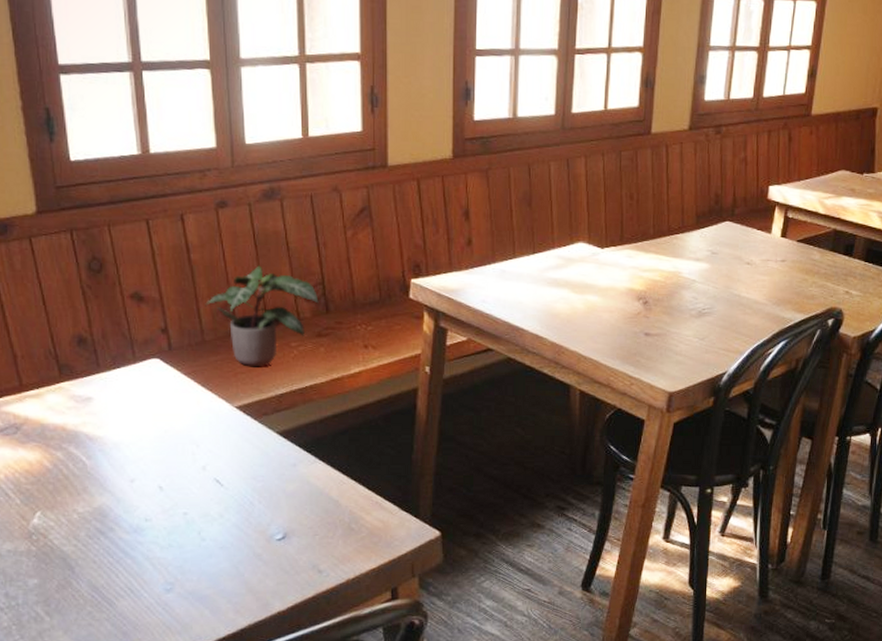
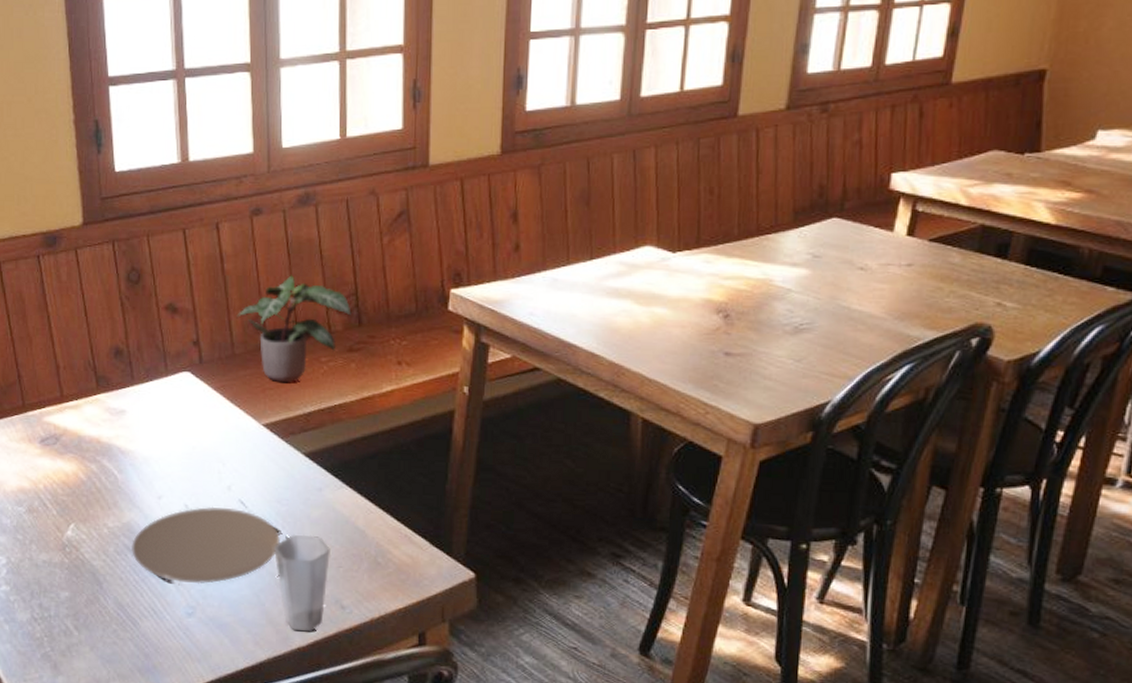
plate: none [104,486,257,562] -> present [132,506,280,584]
cup: none [251,507,306,597] -> present [274,534,330,632]

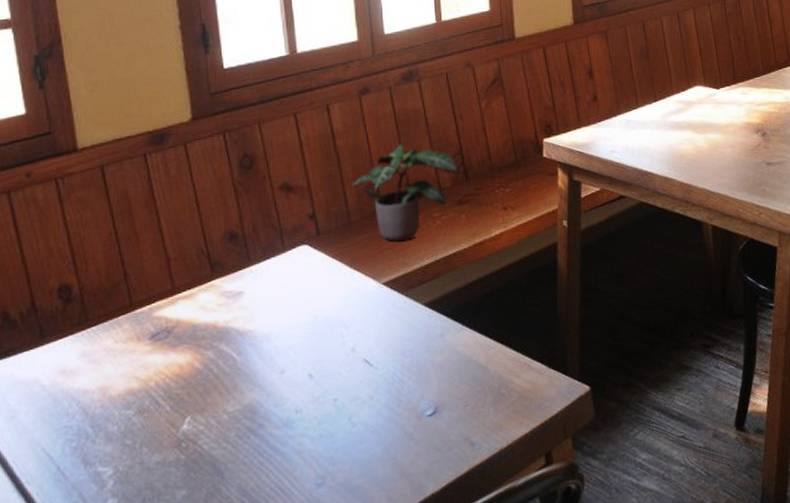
plate: present [132,506,280,584] -> none [254,368,407,455]
cup: present [274,534,330,632] -> none [402,380,457,478]

